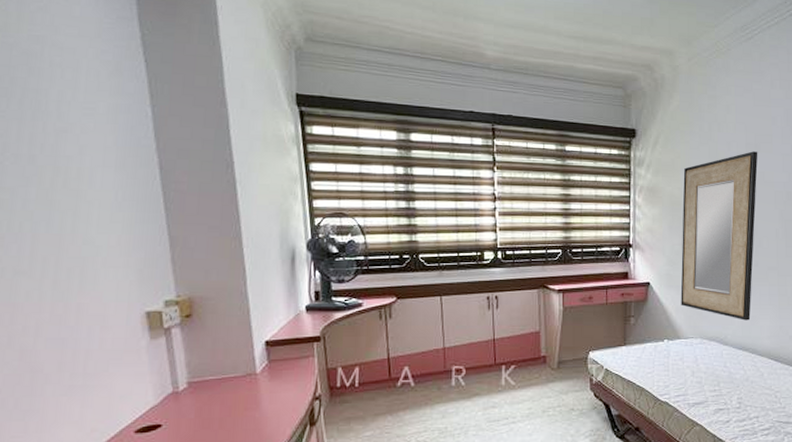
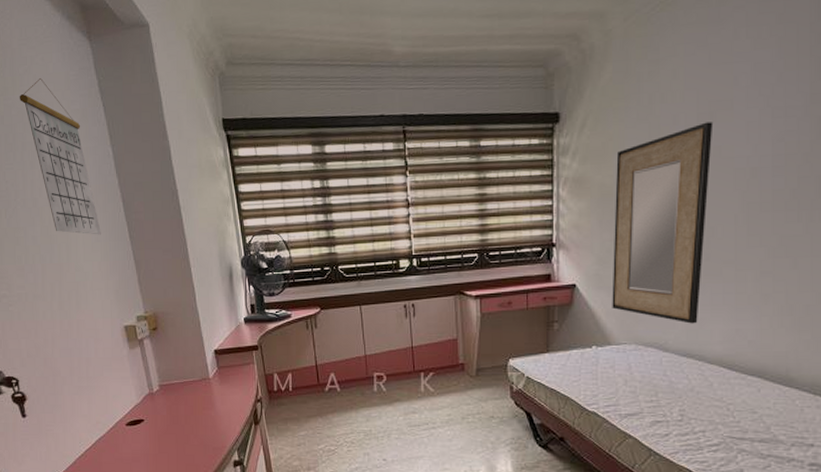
calendar: none [25,20,126,204] -> present [19,78,101,235]

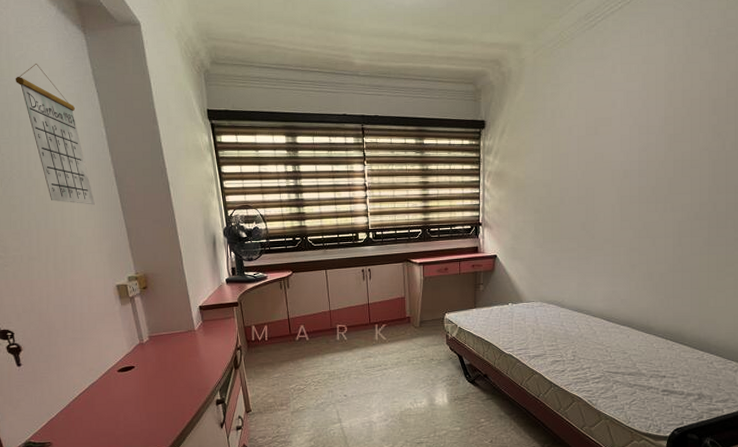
home mirror: present [612,122,714,324] -> none [523,134,598,286]

